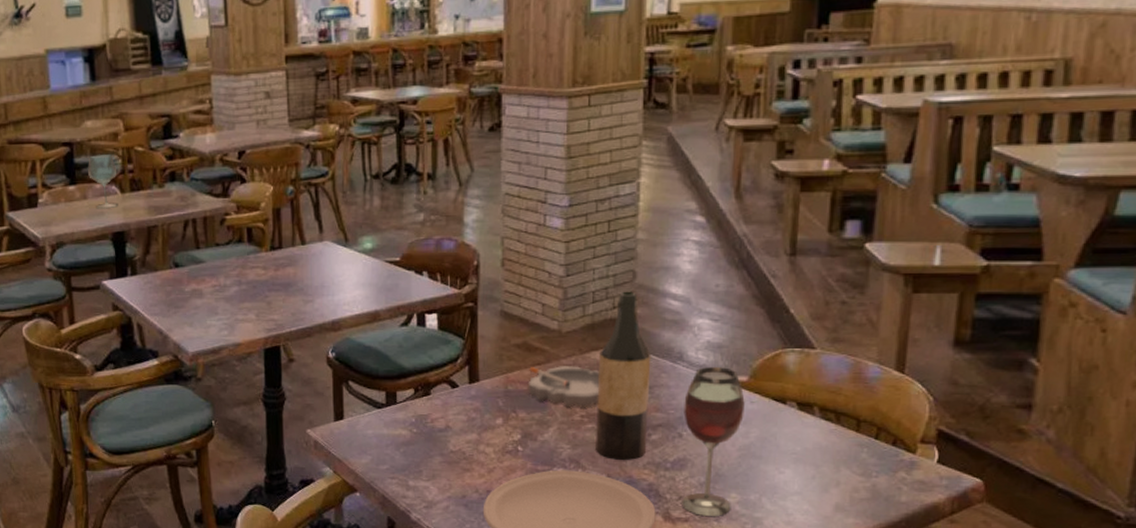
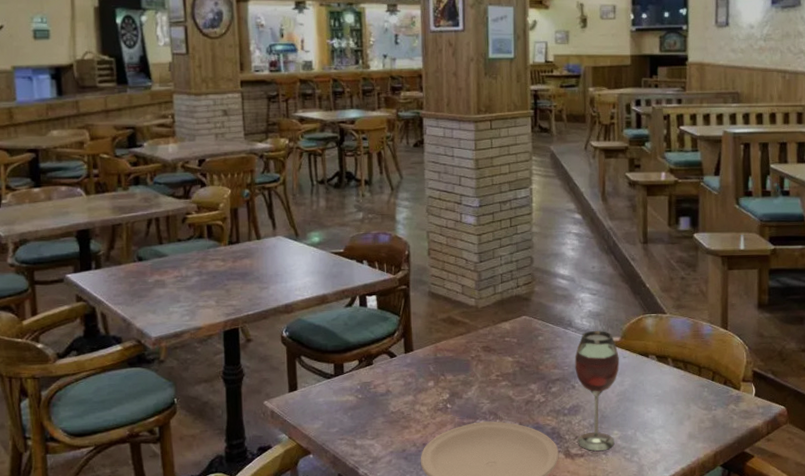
wine glass: present [88,155,119,209] -> none [53,161,84,209]
ashtray: present [527,366,600,408] -> none [453,335,510,370]
wine bottle: present [596,291,651,460] -> none [508,273,549,410]

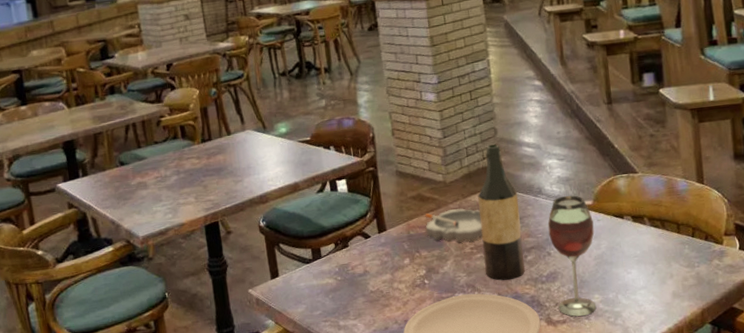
ashtray: none [453,335,510,370] -> present [425,208,483,243]
wine bottle: none [508,273,549,410] -> present [478,144,525,280]

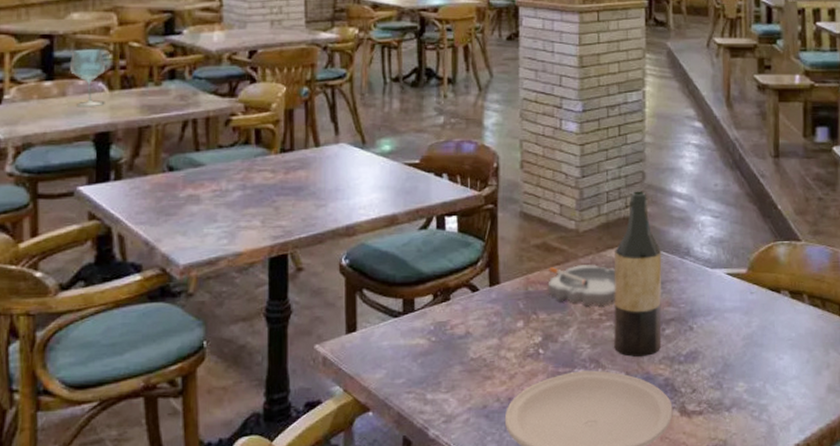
wine glass: none [36,77,67,124] -> present [70,49,106,107]
wineglass: present [547,195,597,317] -> none [693,261,746,407]

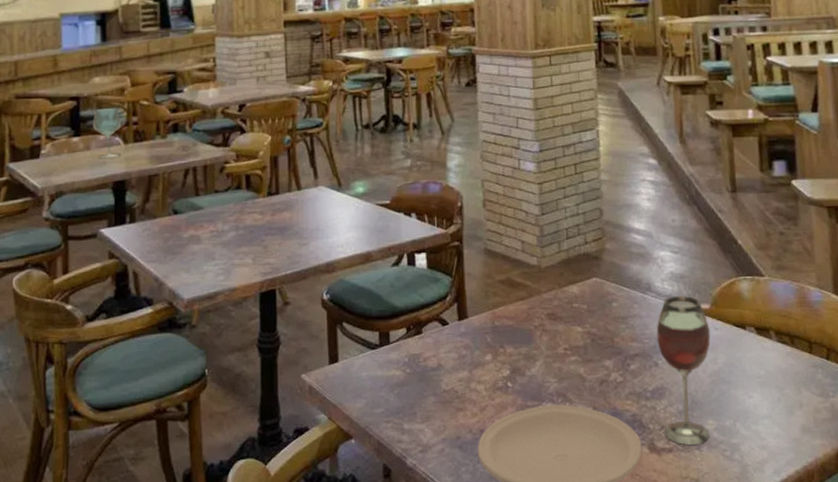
ashtray: present [547,265,616,307] -> none [513,300,579,341]
wine bottle: present [614,191,662,357] -> none [576,227,627,391]
wineglass: none [693,261,746,407] -> present [656,296,711,445]

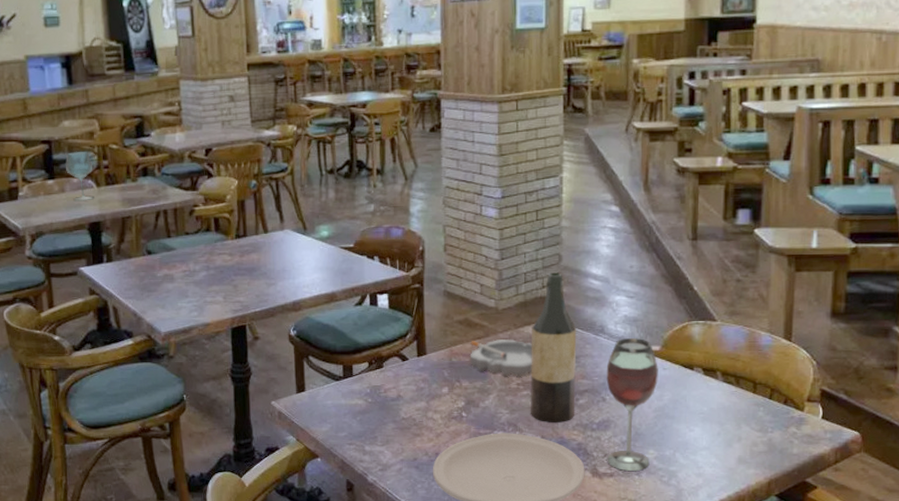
ashtray: none [513,300,579,341] -> present [469,339,533,377]
wine bottle: none [576,227,627,391] -> present [531,272,577,422]

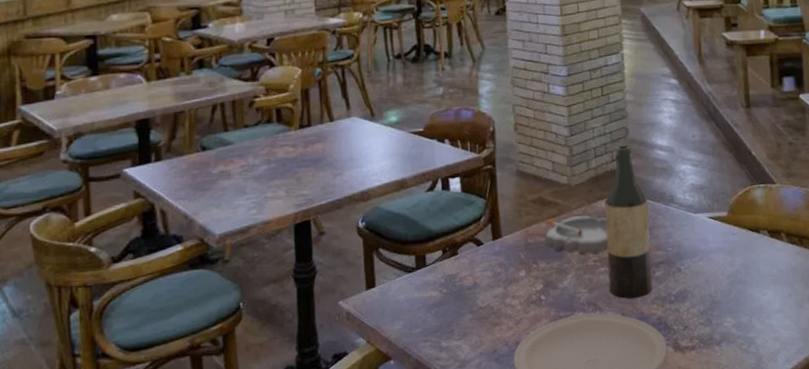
wine glass: present [66,152,95,202] -> none [112,45,144,98]
wineglass: present [606,338,658,471] -> none [679,205,729,342]

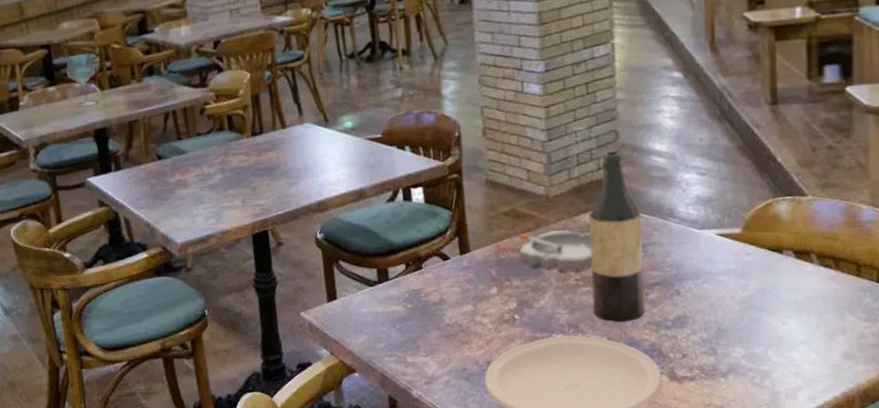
wine glass: none [112,45,144,98] -> present [66,54,99,108]

